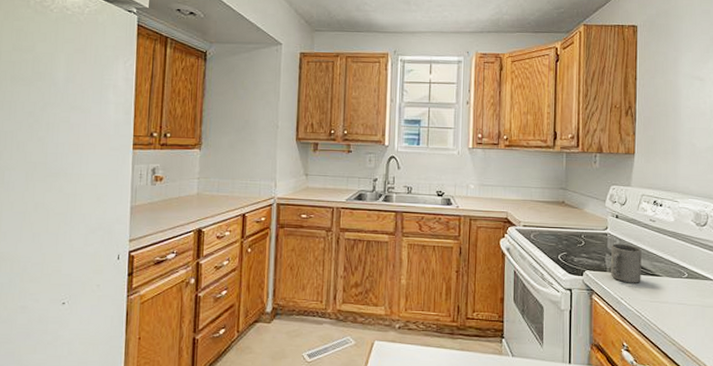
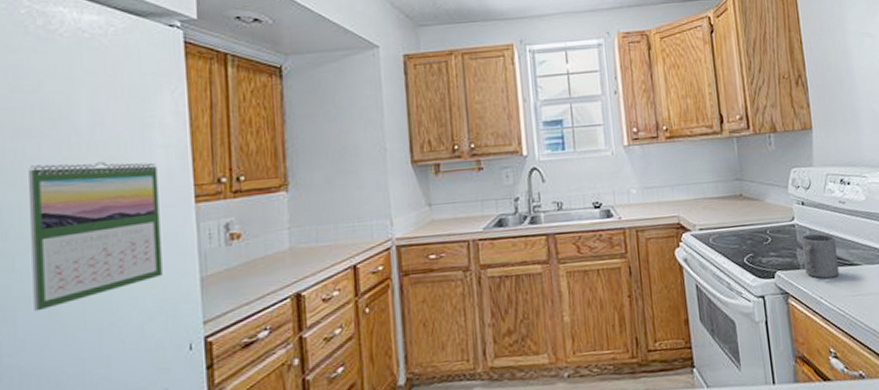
calendar: none [14,106,109,214] -> present [29,161,163,312]

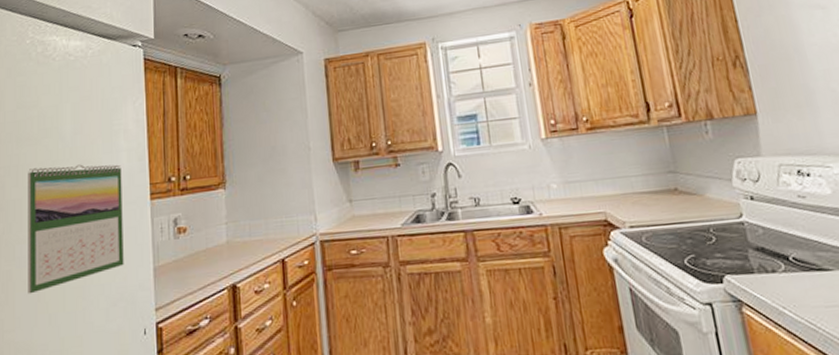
mug: present [801,234,839,279] -> none [753,233,805,286]

